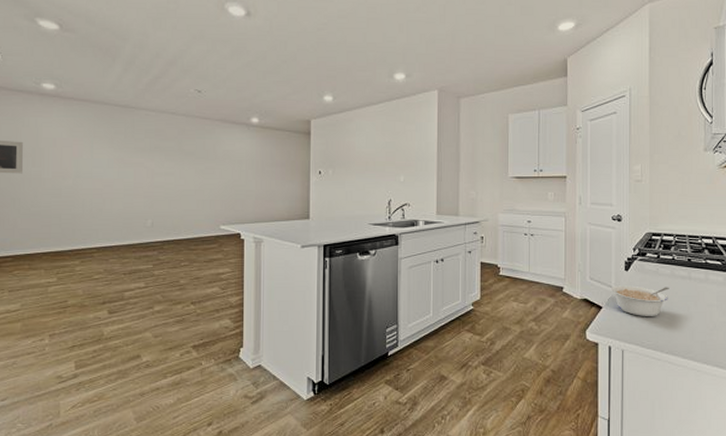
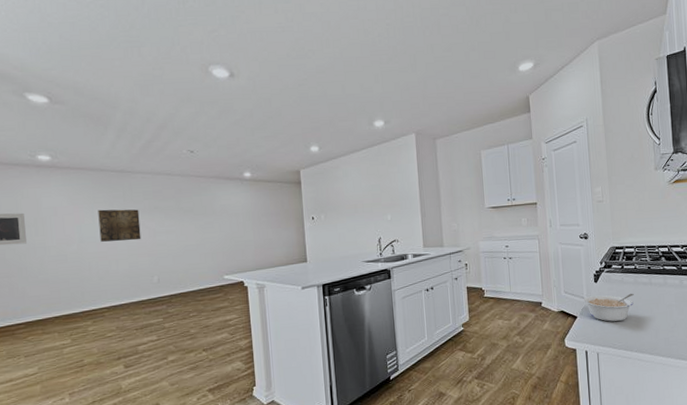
wall art: none [97,144,139,180] -> present [98,209,141,242]

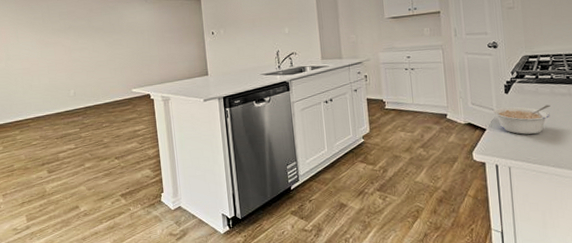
wall art: present [98,209,141,242] -> none [21,29,59,59]

